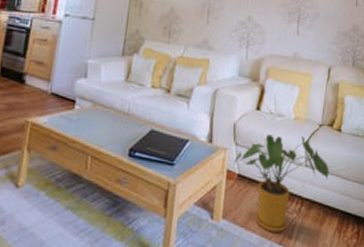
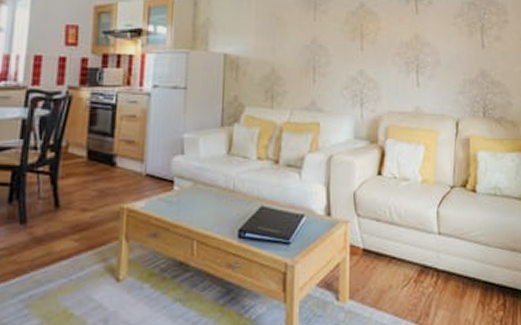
house plant: present [234,134,329,232] -> none [357,201,466,310]

